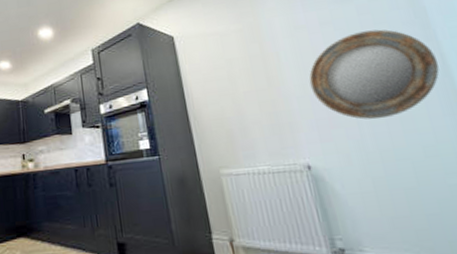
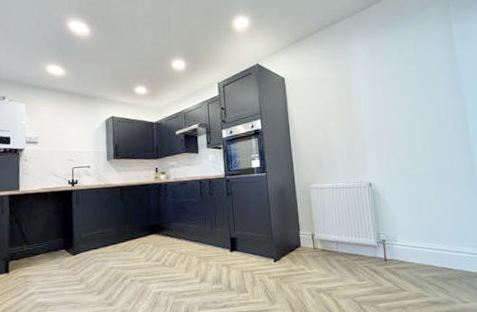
home mirror: present [309,29,440,120] -> none [378,87,461,153]

